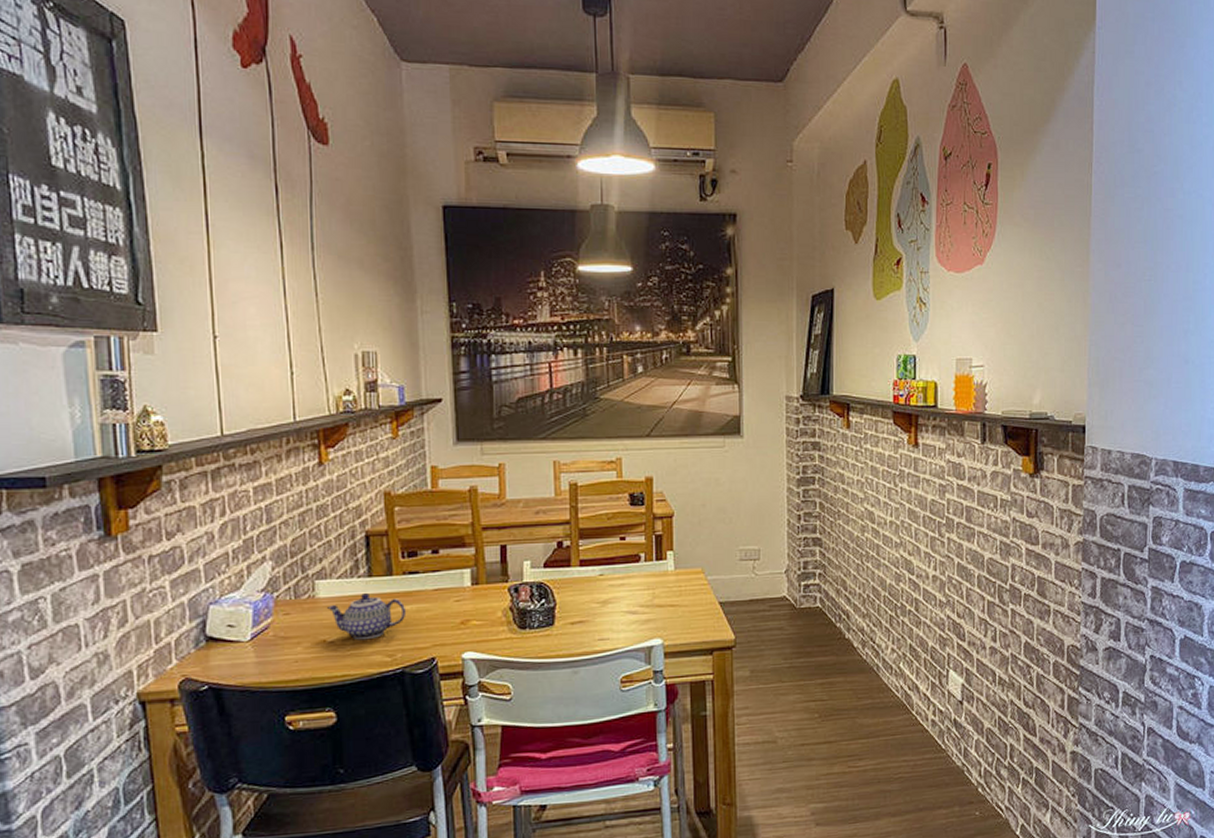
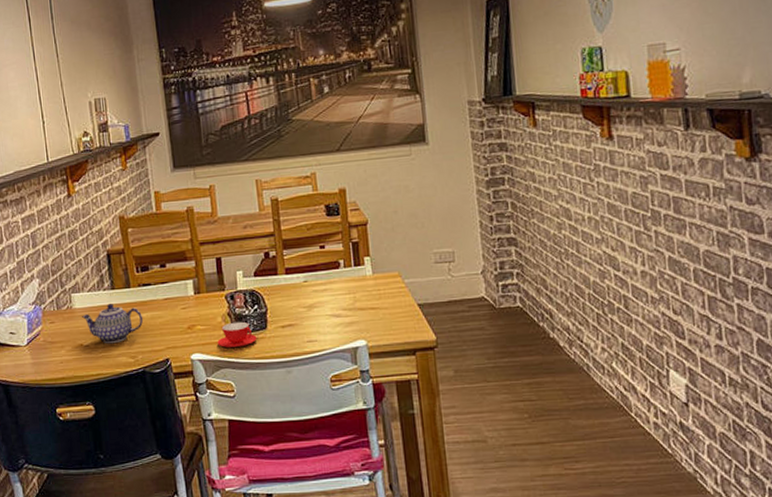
teacup: none [495,617,542,645] -> present [217,321,257,348]

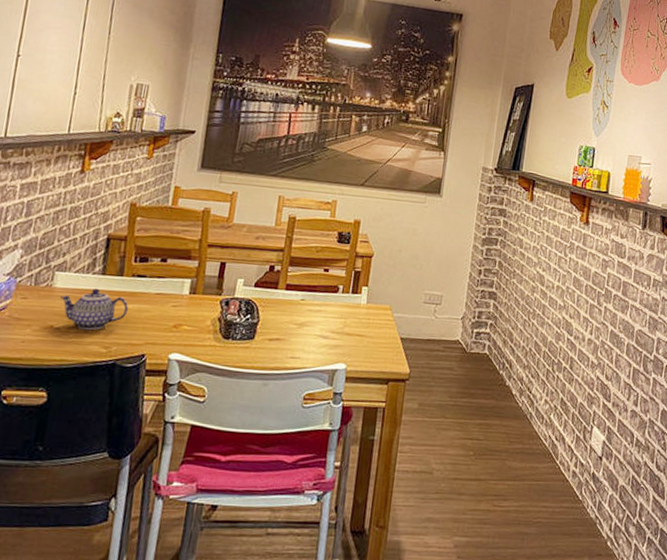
teacup: present [217,321,257,348] -> none [200,327,242,353]

